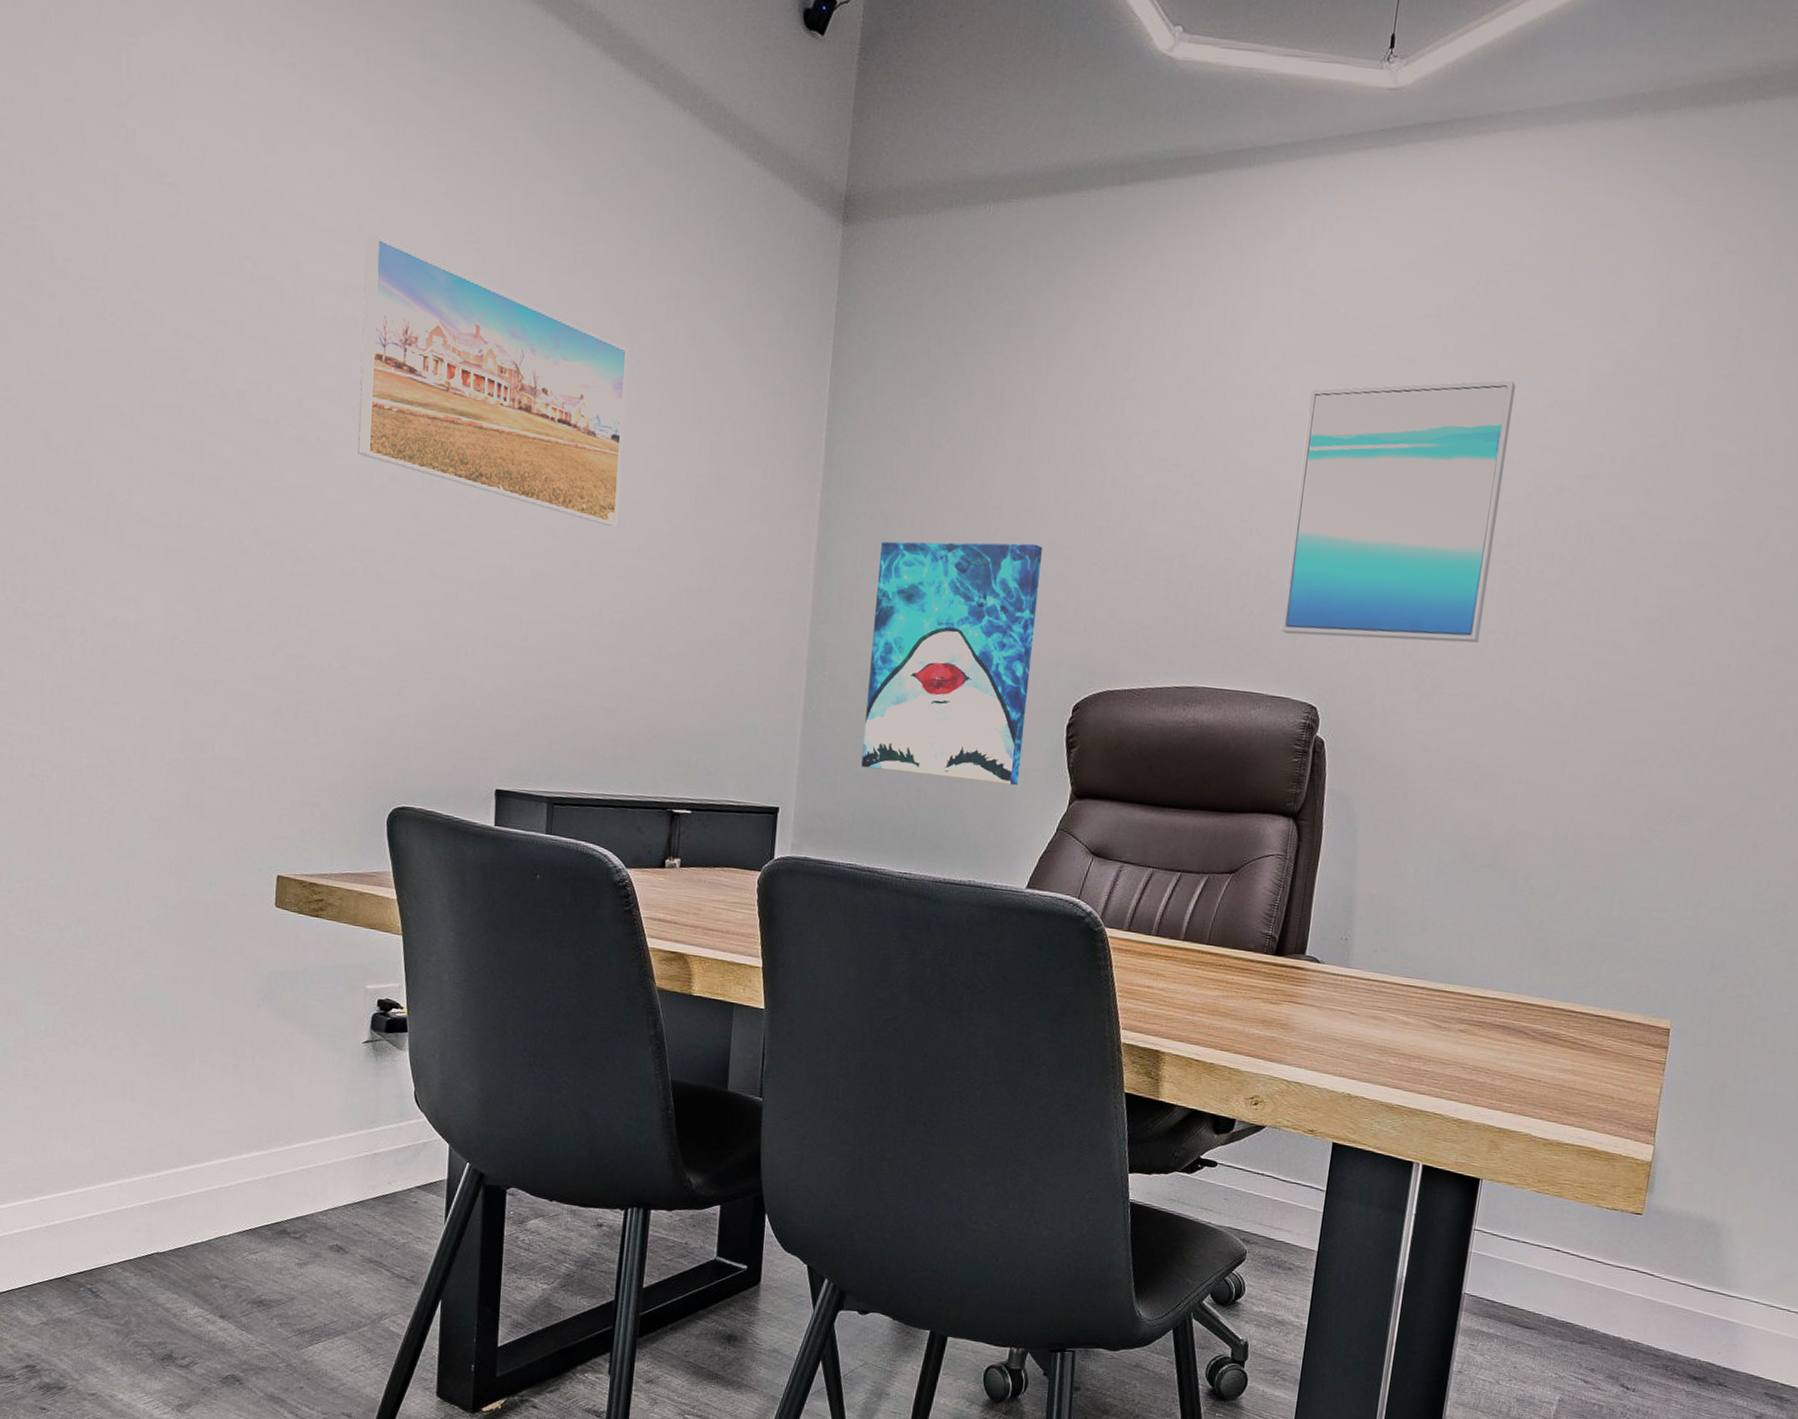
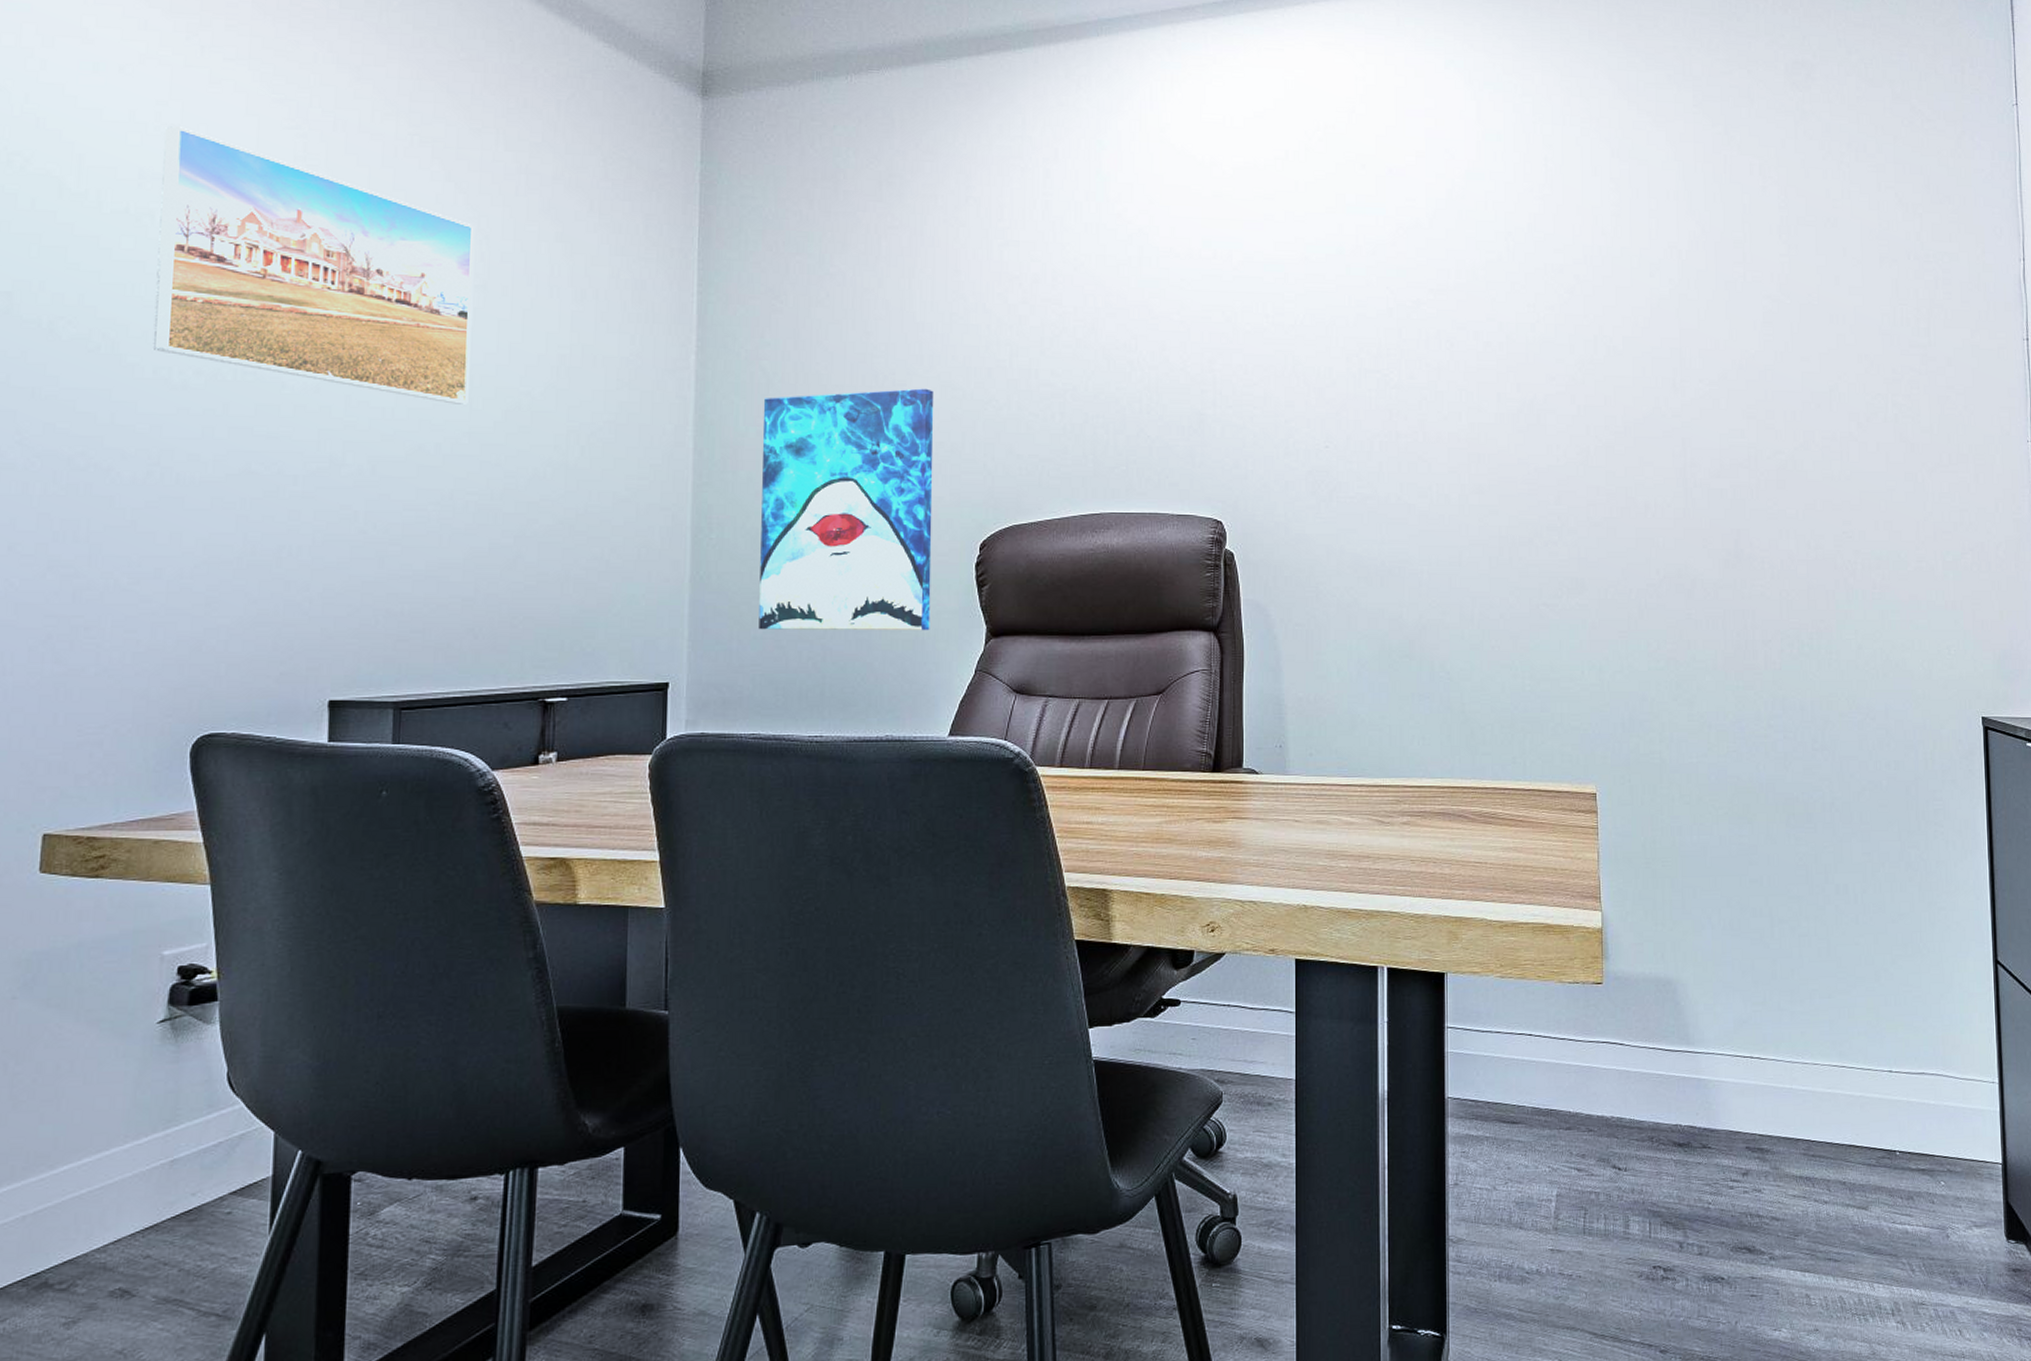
wall art: present [1280,380,1517,643] -> none [1178,210,1366,454]

